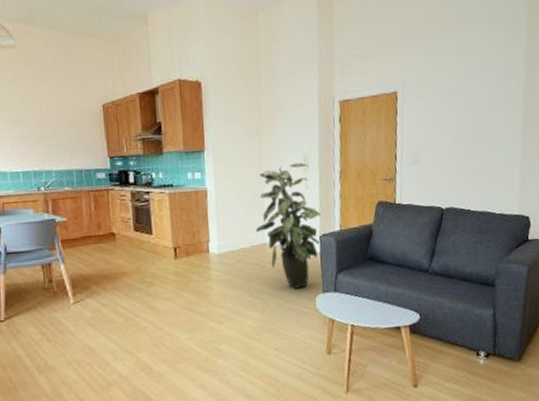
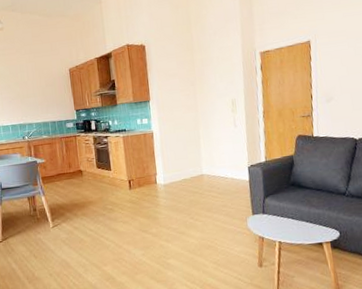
indoor plant: present [256,162,322,289] -> none [194,106,250,212]

